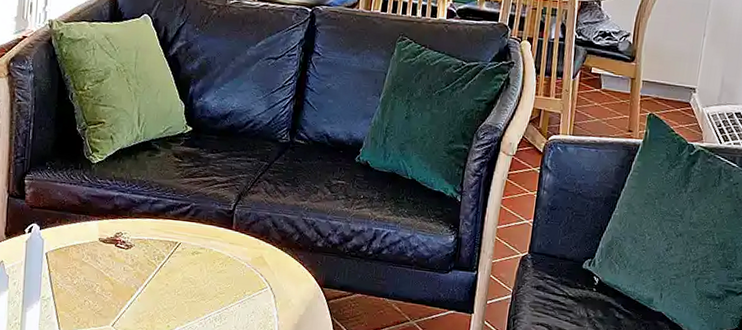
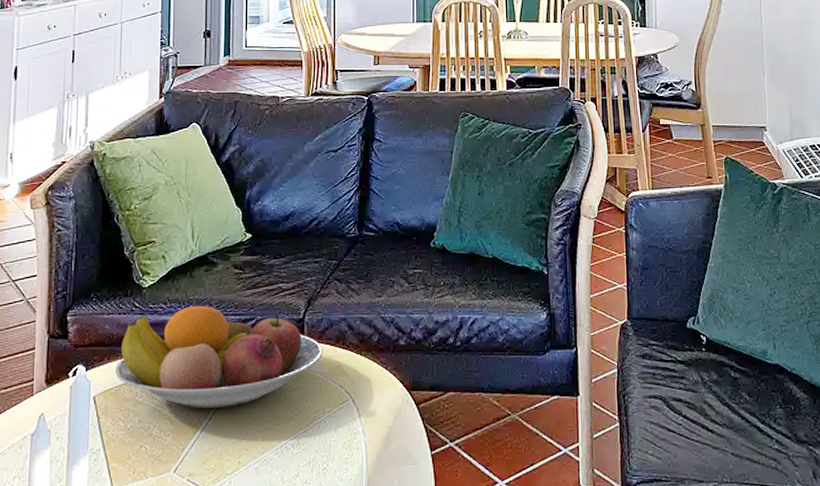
fruit bowl: none [65,185,248,278] -> present [115,305,323,408]

